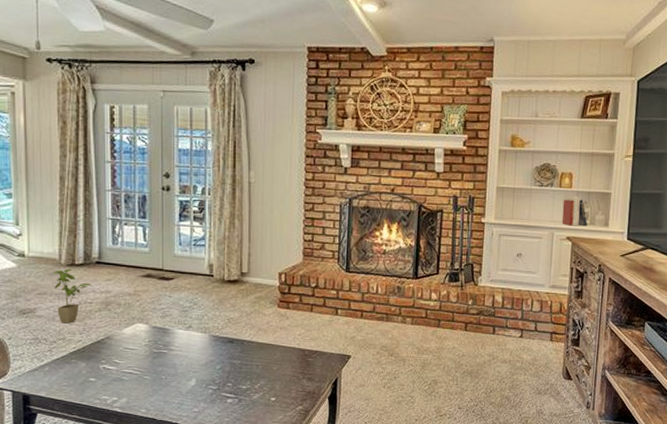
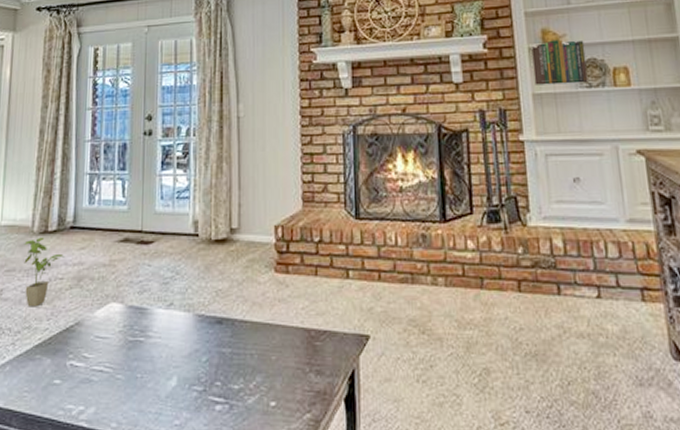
books: none [499,145,543,182] -> present [531,39,588,85]
books: present [562,195,588,227] -> none [622,94,663,135]

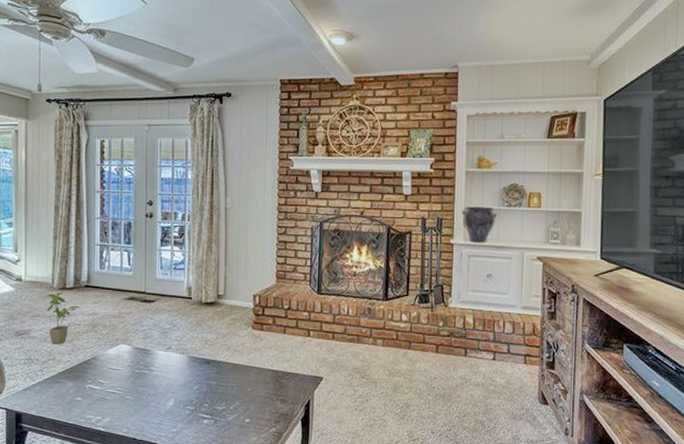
vase: none [530,90,575,137] -> present [462,206,497,243]
books: present [531,39,588,85] -> none [467,166,510,203]

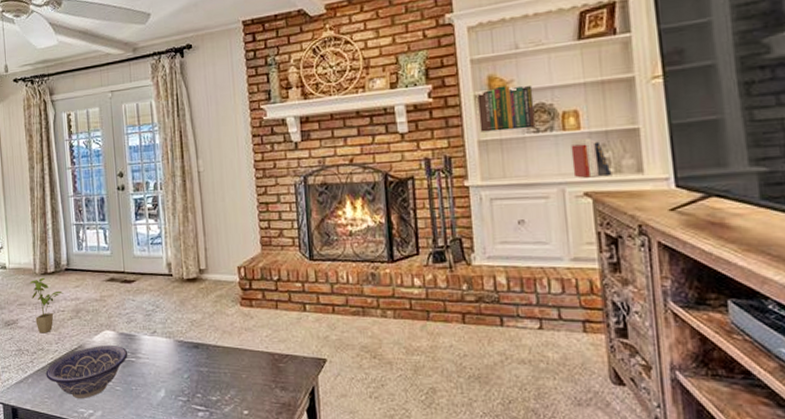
decorative bowl: none [55,357,142,406] -> present [46,344,128,398]
vase: present [462,206,497,243] -> none [475,136,521,182]
books: none [467,166,510,203] -> present [477,85,536,132]
books: none [532,214,559,246] -> present [571,137,612,178]

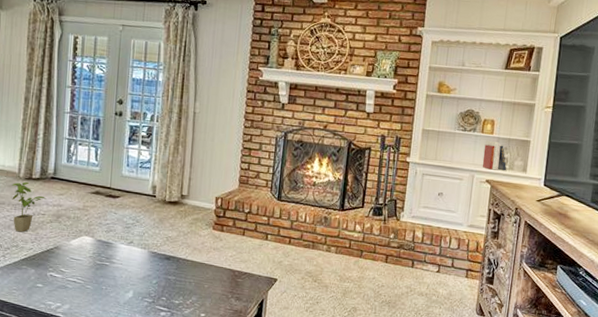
decorative bowl: present [46,344,128,398] -> none [17,248,103,293]
books: present [477,85,536,132] -> none [425,91,468,127]

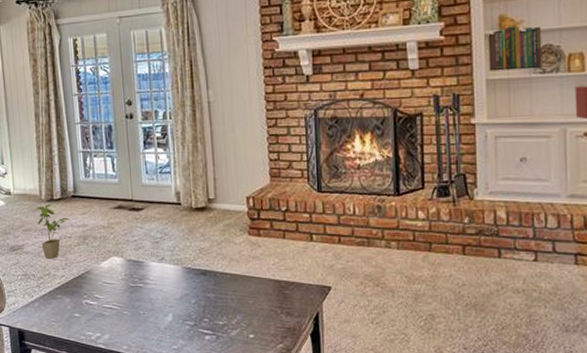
books: none [425,91,468,127] -> present [488,25,543,71]

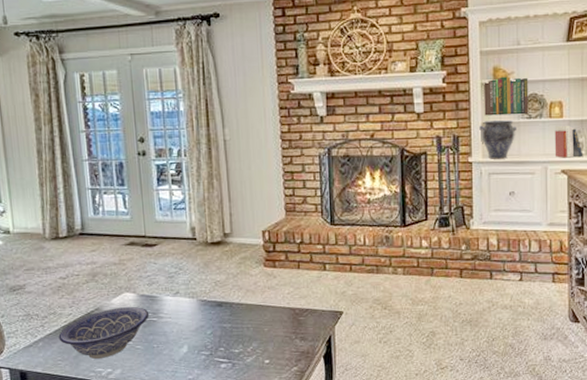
house plant: present [35,204,71,259] -> none [38,242,78,298]
decorative bowl: none [52,270,136,322] -> present [58,306,150,359]
vase: none [483,76,528,121] -> present [479,120,516,159]

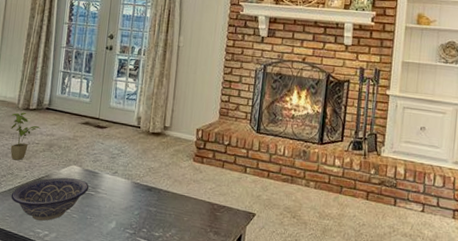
house plant: none [38,242,78,298] -> present [10,112,41,161]
vase: present [479,120,516,159] -> none [399,60,433,96]
books: present [484,76,529,116] -> none [405,23,449,59]

